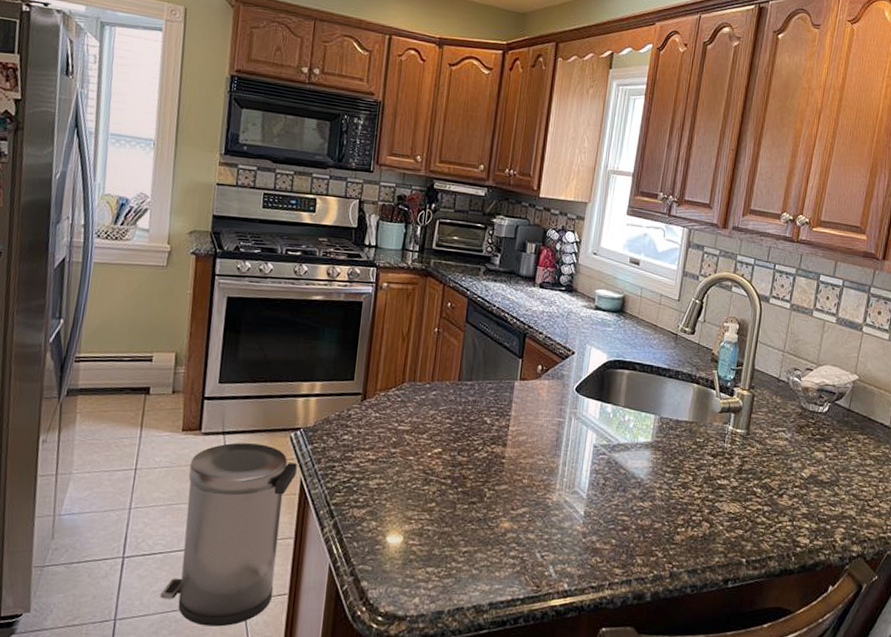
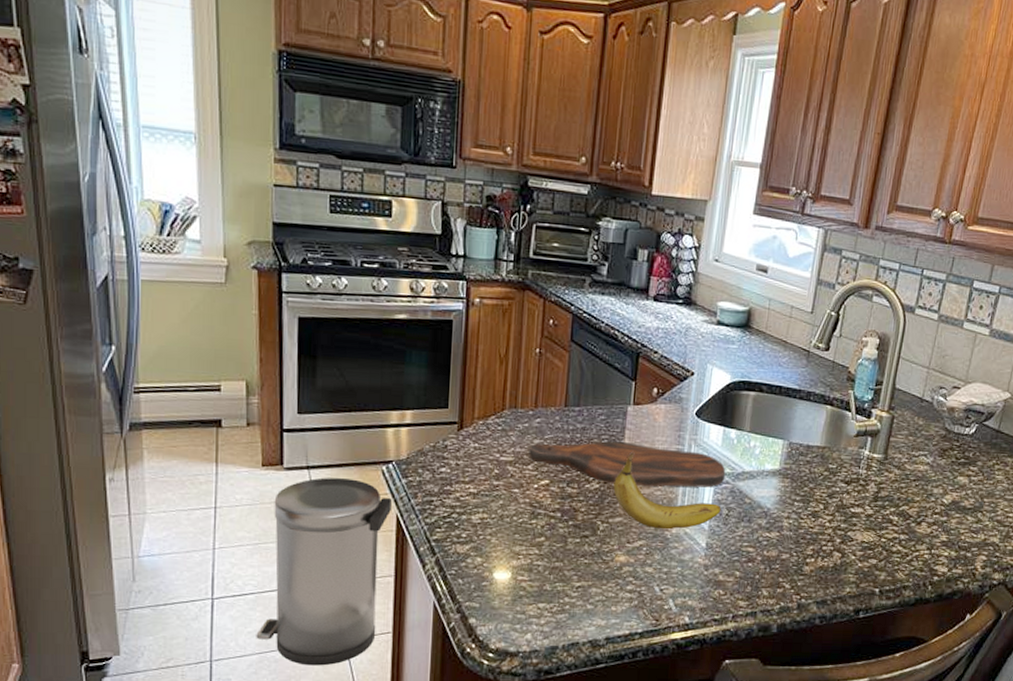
cutting board: none [424,413,603,458] -> present [529,441,726,488]
fruit: none [500,424,599,498] -> present [613,452,722,530]

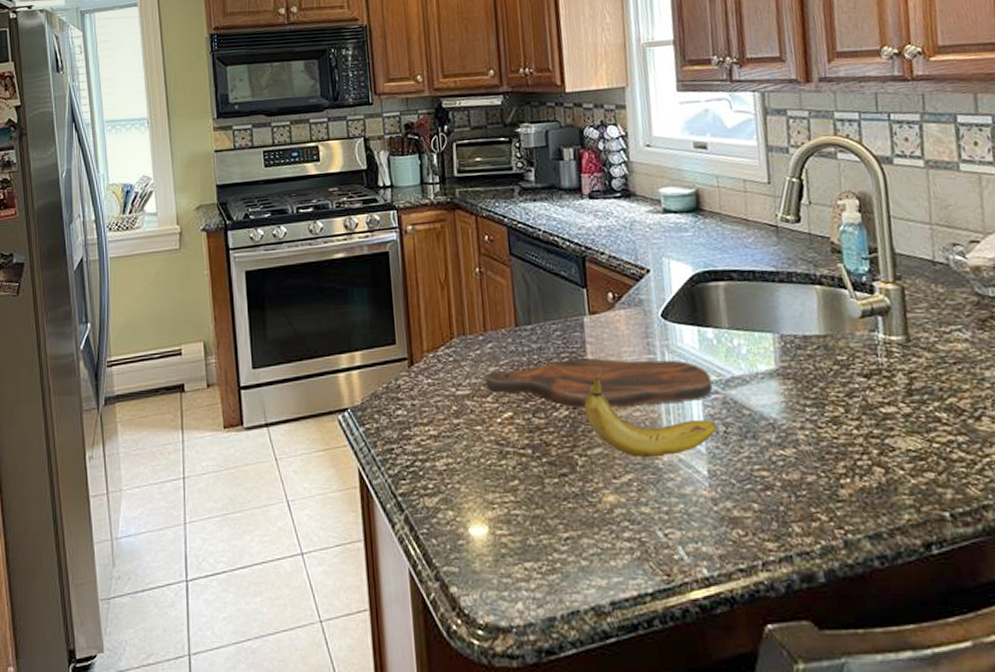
pedal bin: present [256,477,392,666] -> none [231,433,352,656]

